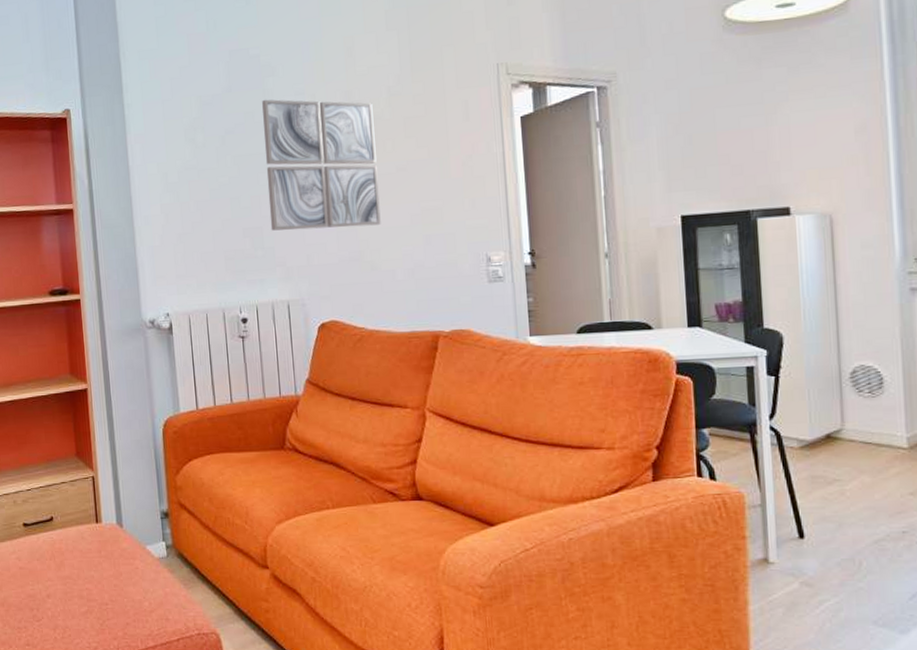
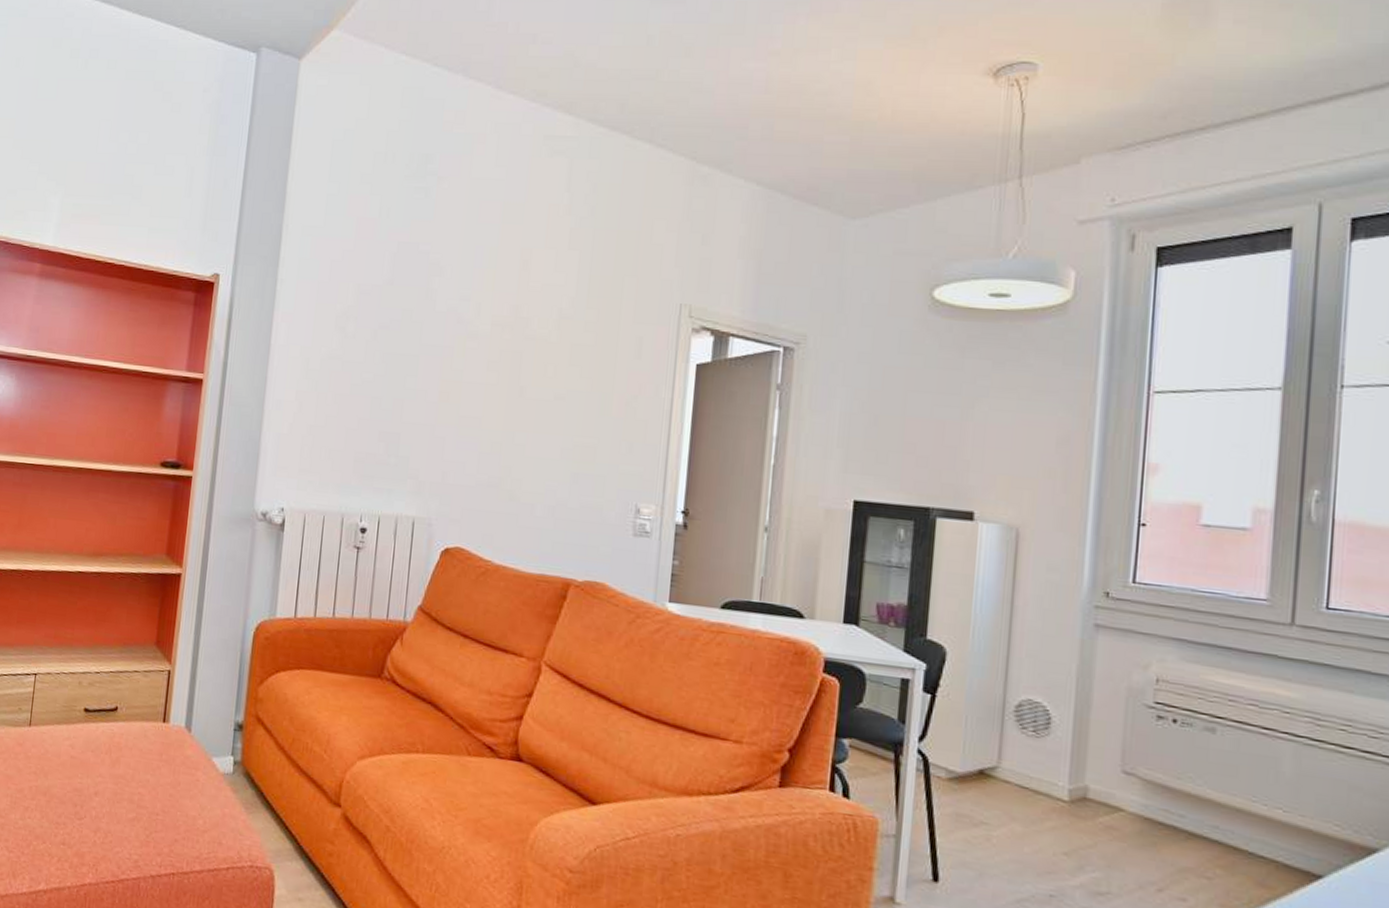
wall art: present [262,99,381,231] -> none [409,299,540,453]

